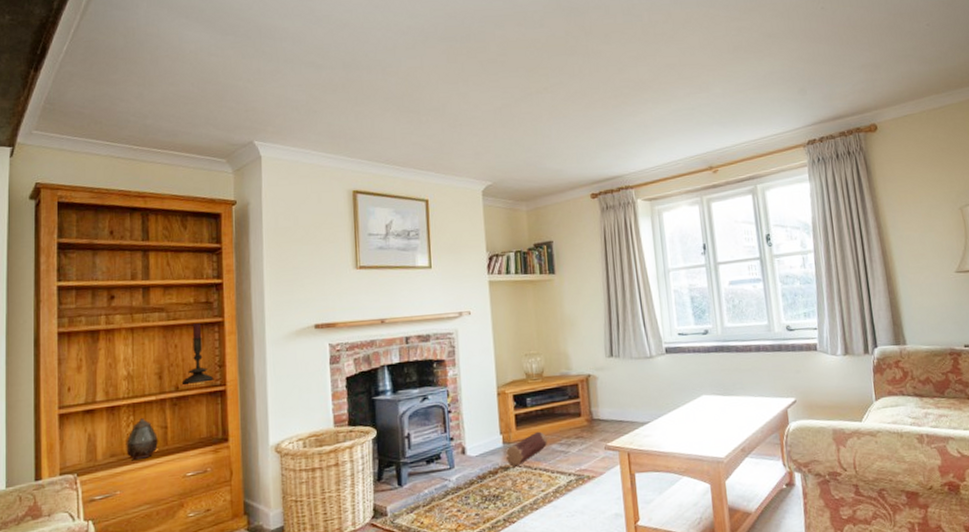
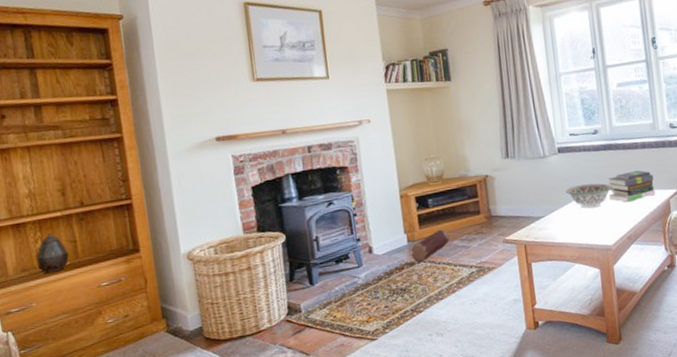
candle: present [183,322,213,384] -> none [87,138,118,200]
decorative bowl: none [673,387,725,416] -> present [565,183,613,209]
books: none [720,375,772,411] -> present [608,170,656,203]

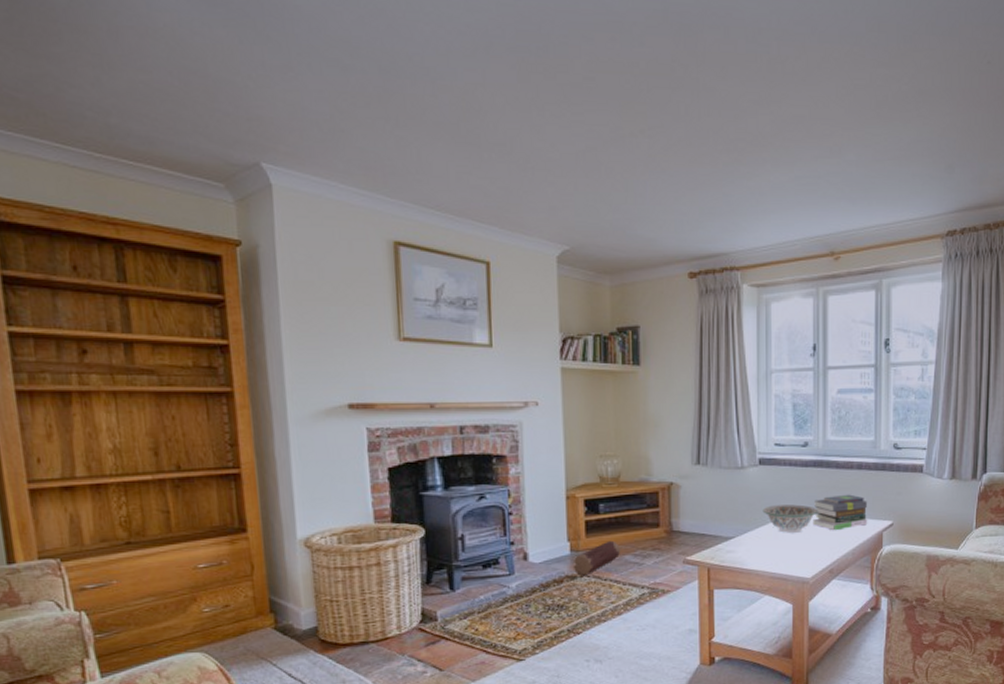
decorative jar: present [35,234,69,273] -> none [118,500,160,546]

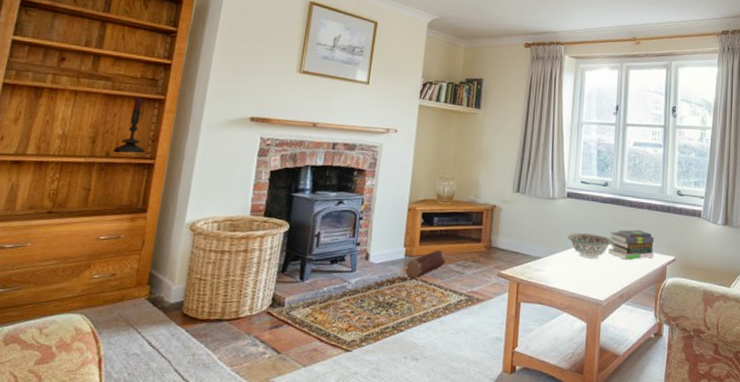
candle: none [185,391,224,464] -> present [114,96,144,154]

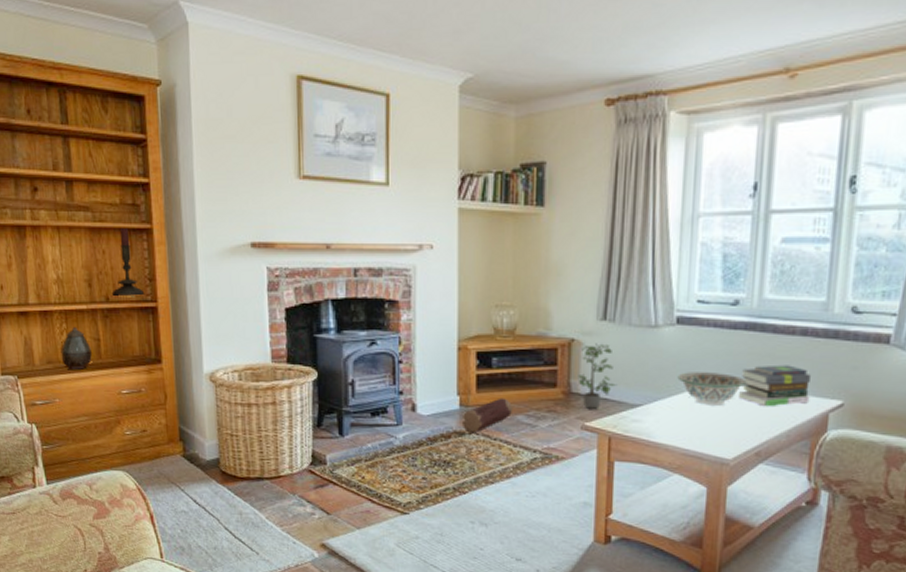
decorative jar: none [45,177,80,216] -> present [60,327,92,370]
potted plant: none [497,209,525,260] -> present [578,343,617,409]

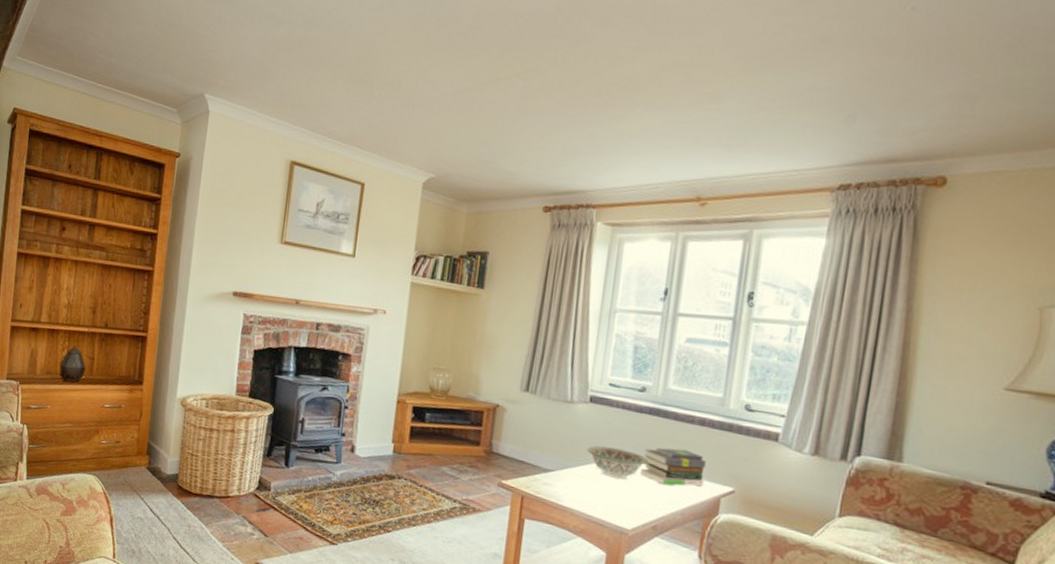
candle: present [113,227,144,296] -> none [112,267,137,326]
decorative log: present [463,397,513,433] -> none [394,449,440,478]
potted plant: present [578,343,617,409] -> none [499,411,533,470]

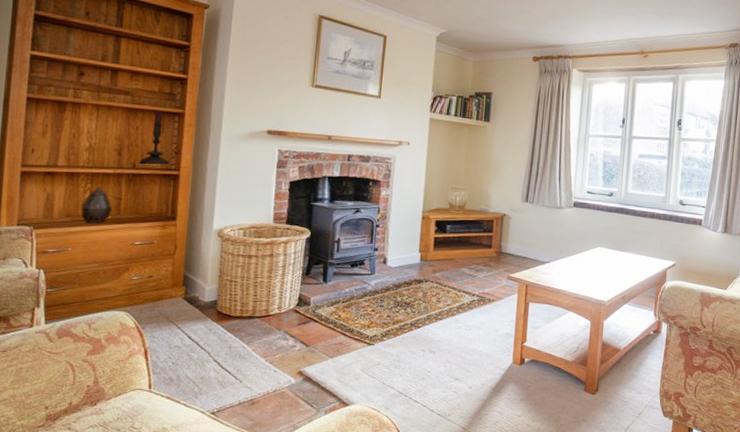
candle: none [112,267,137,326] -> present [140,110,169,165]
decorative bowl: present [587,445,649,480] -> none [573,240,617,264]
books: present [640,447,706,487] -> none [612,237,656,265]

